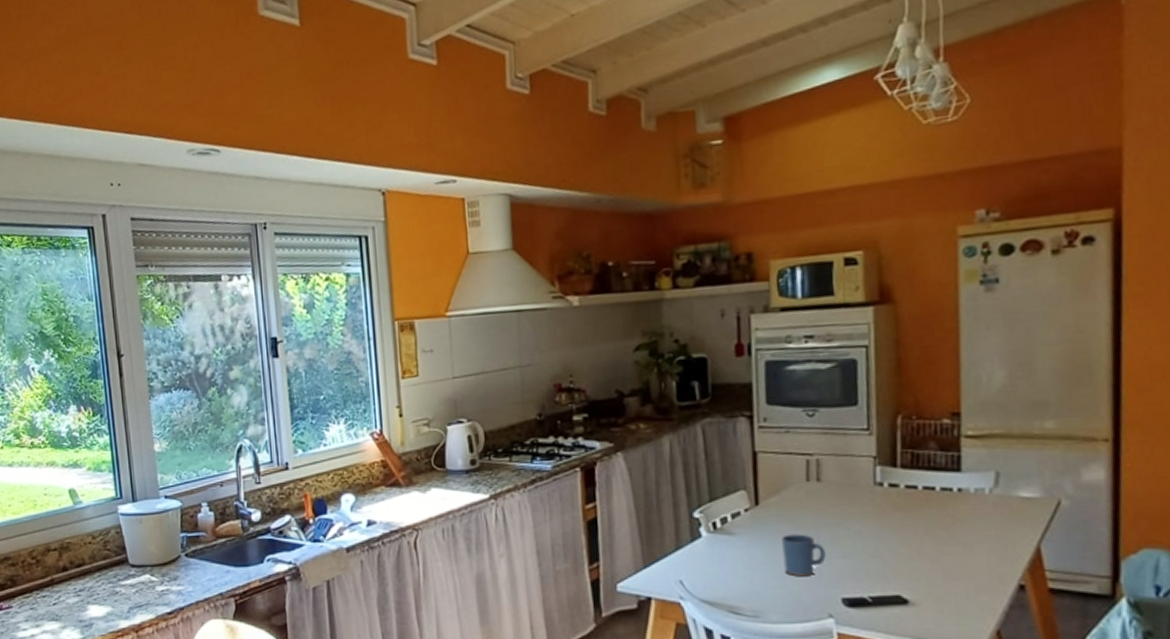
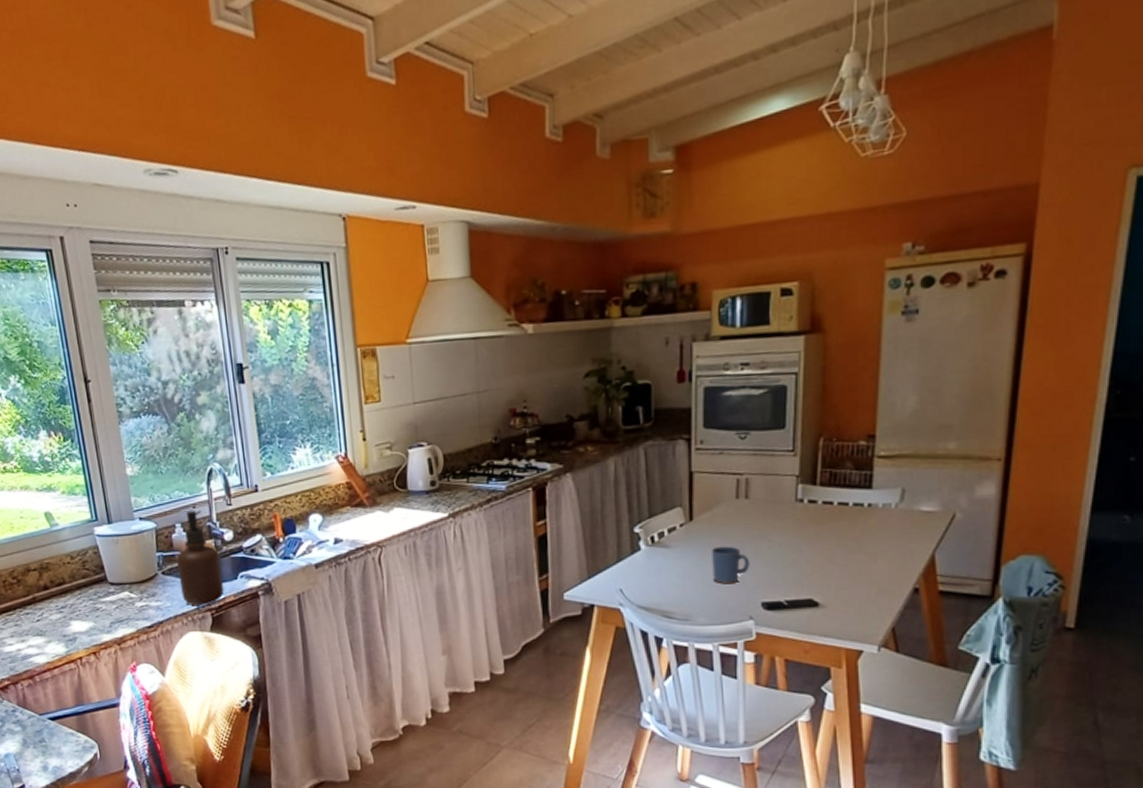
soap dispenser: none [201,488,250,590] -> present [176,510,225,605]

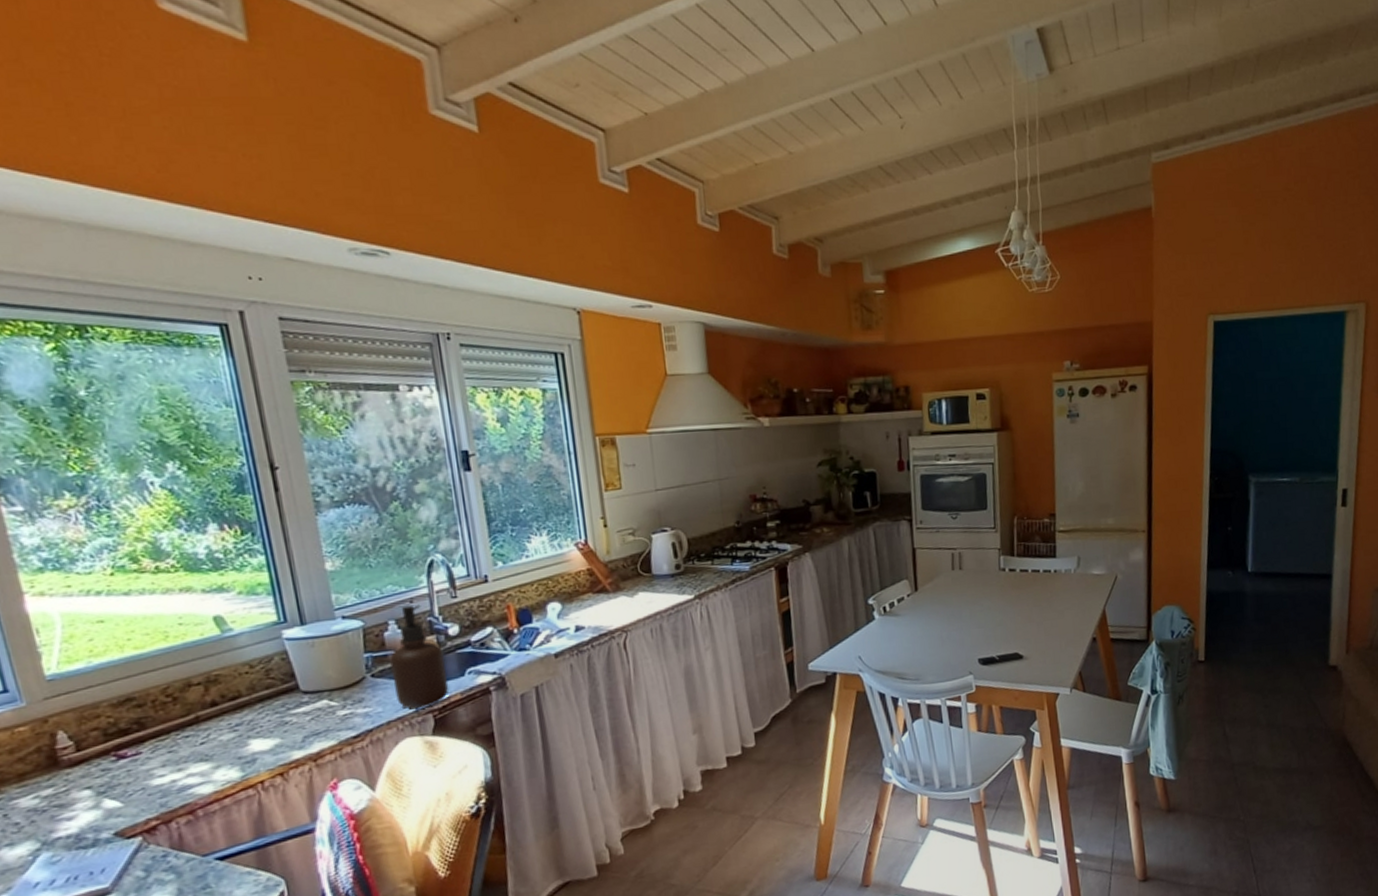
mug: present [712,546,750,584] -> none [935,611,967,645]

